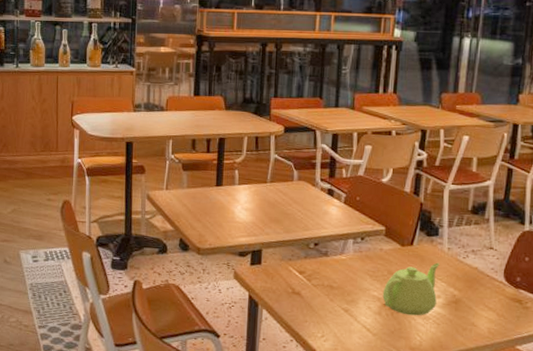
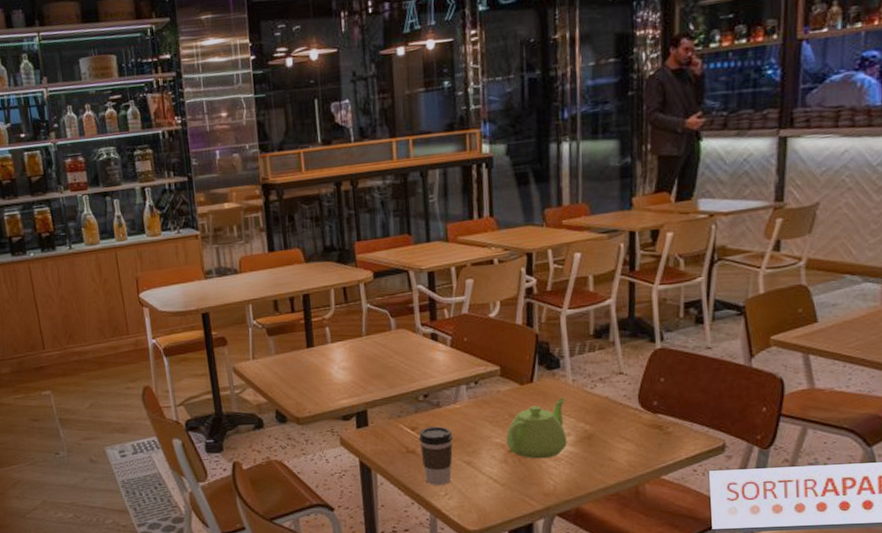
coffee cup: none [304,272,336,327] -> present [418,426,453,485]

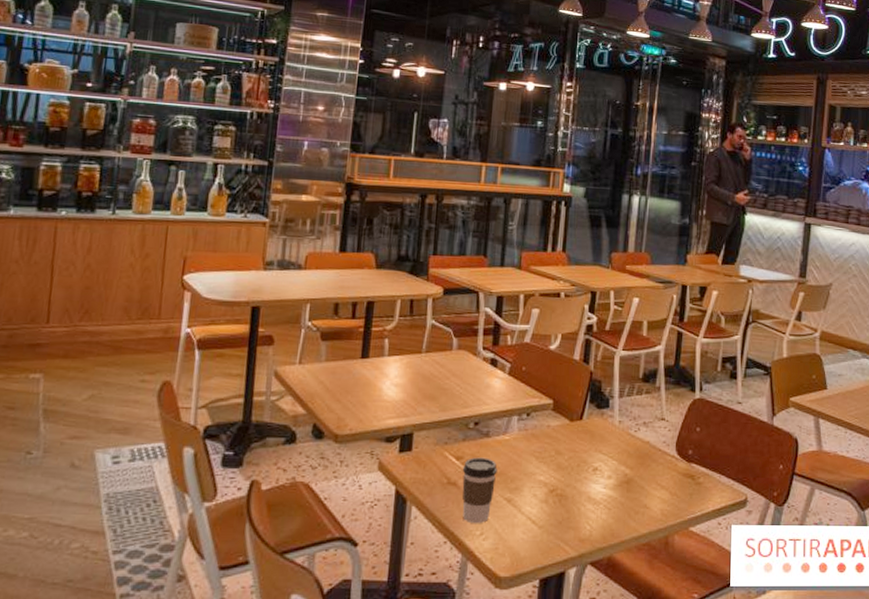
teapot: present [506,397,567,459] -> none [549,438,611,501]

